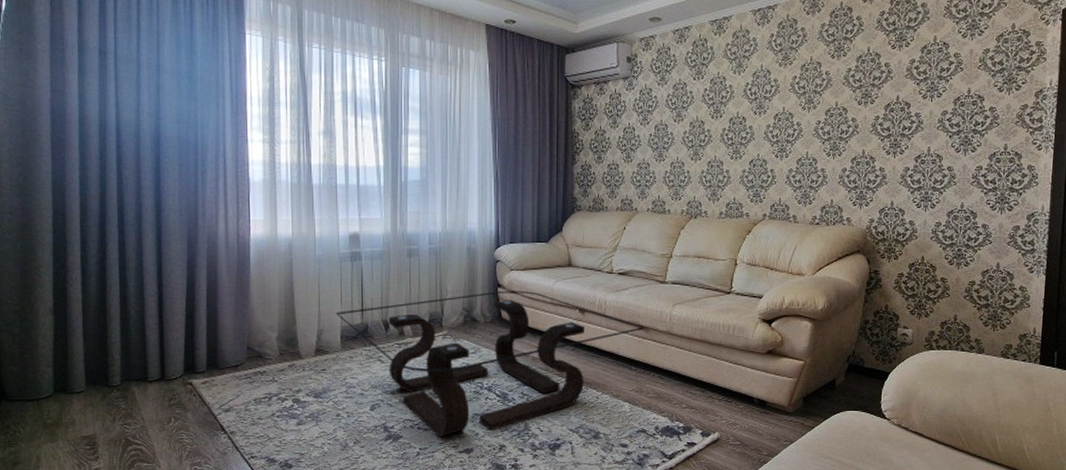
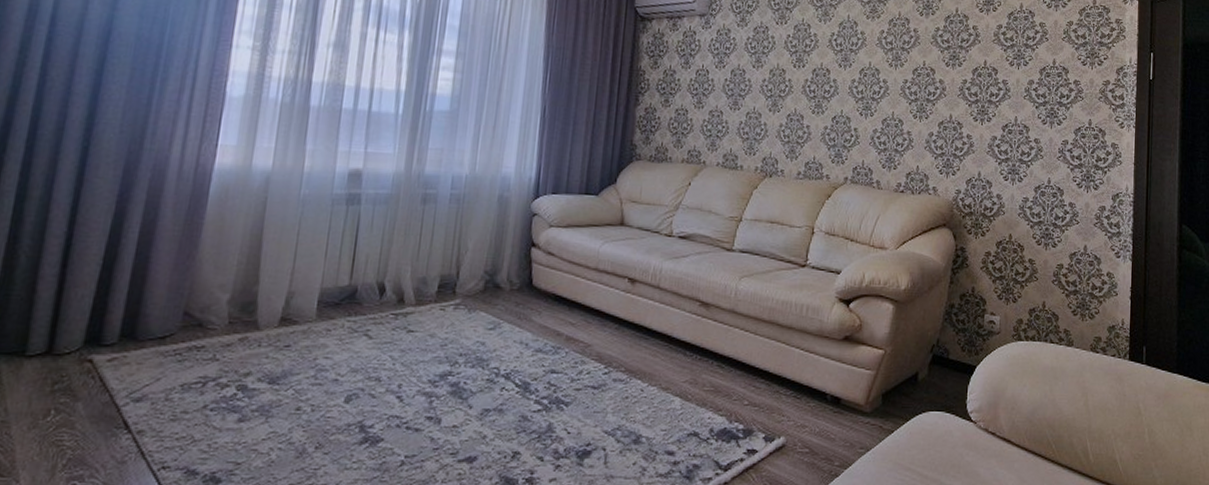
coffee table: present [336,291,644,437] -> none [315,251,704,440]

